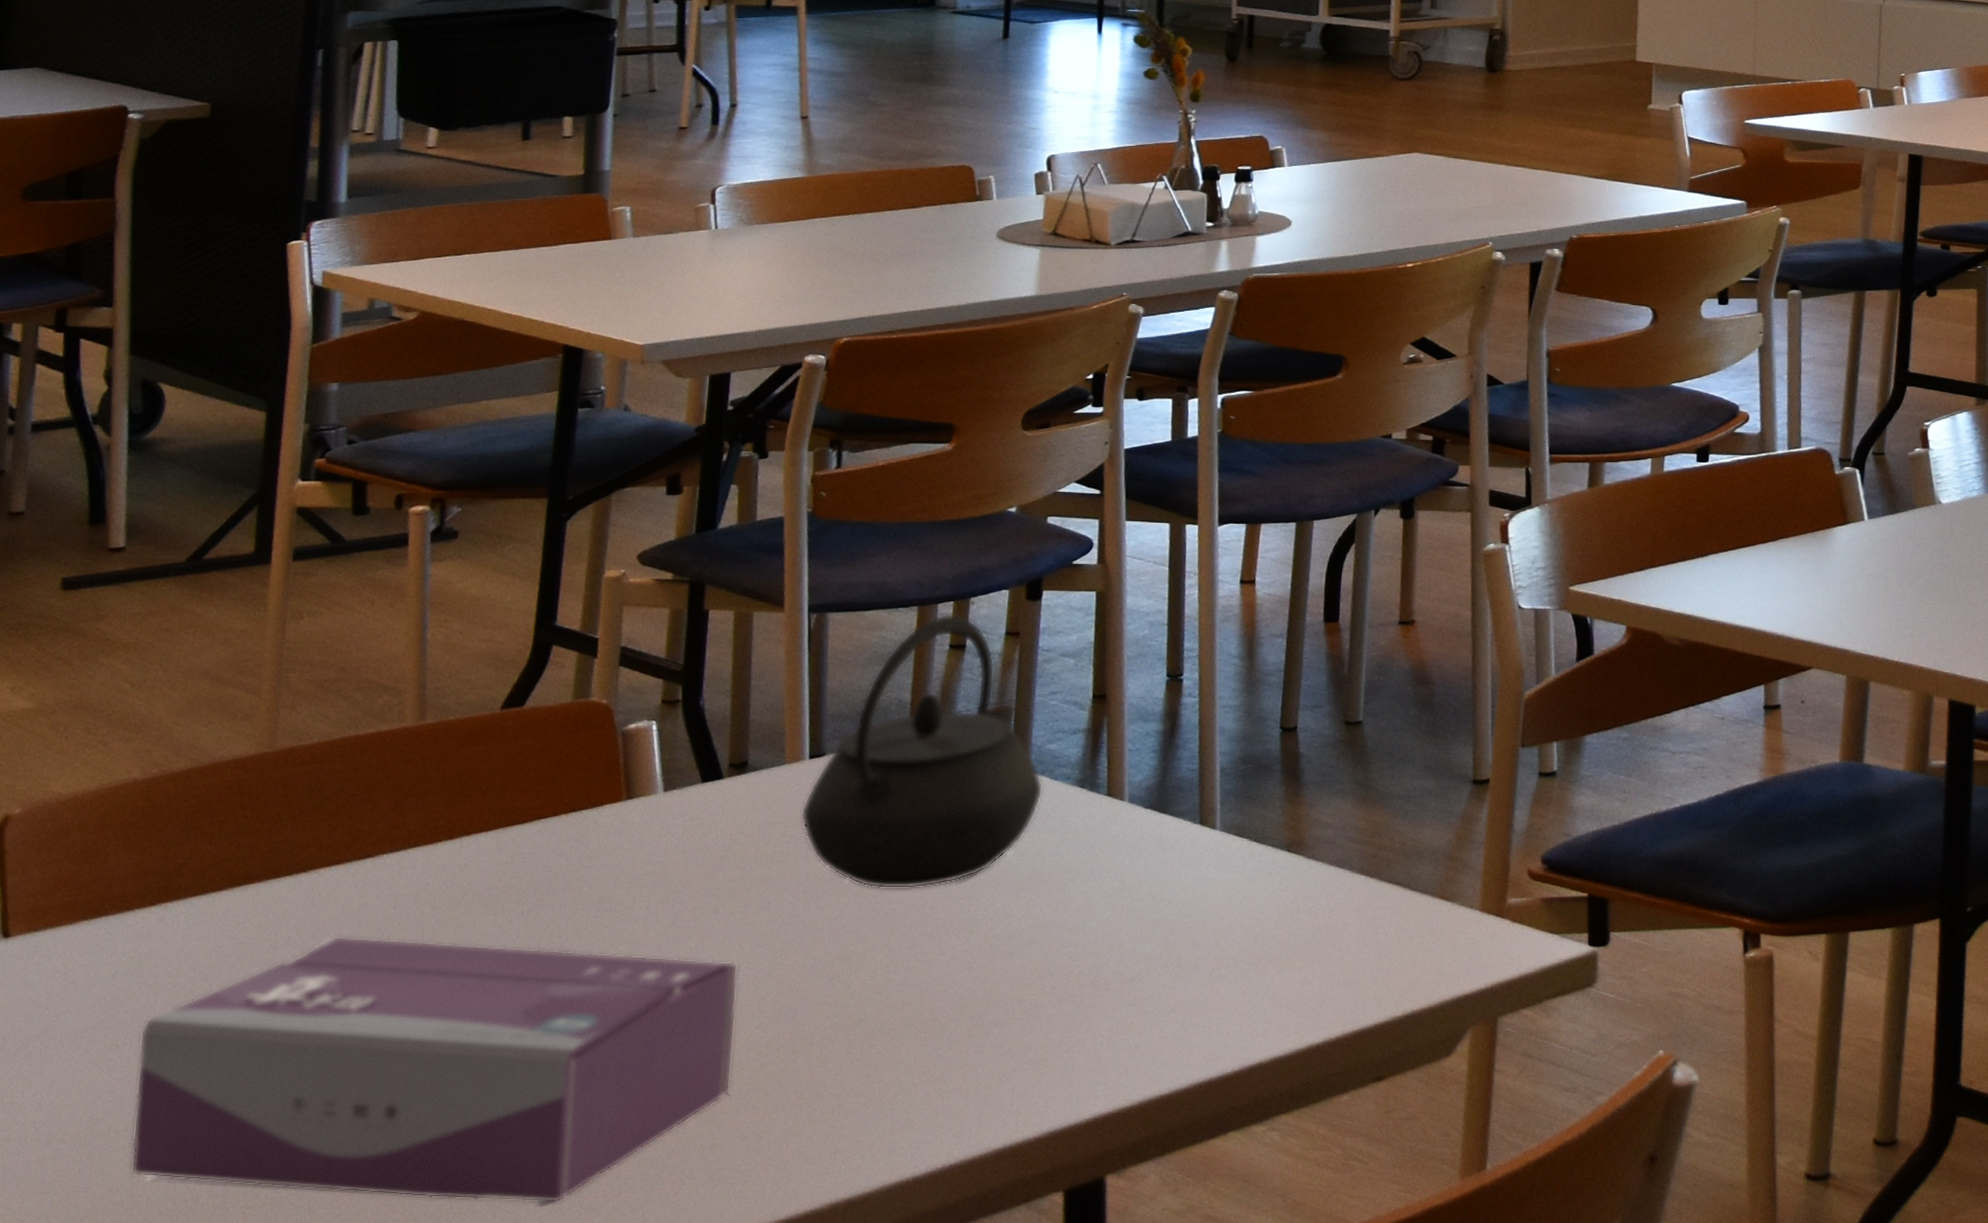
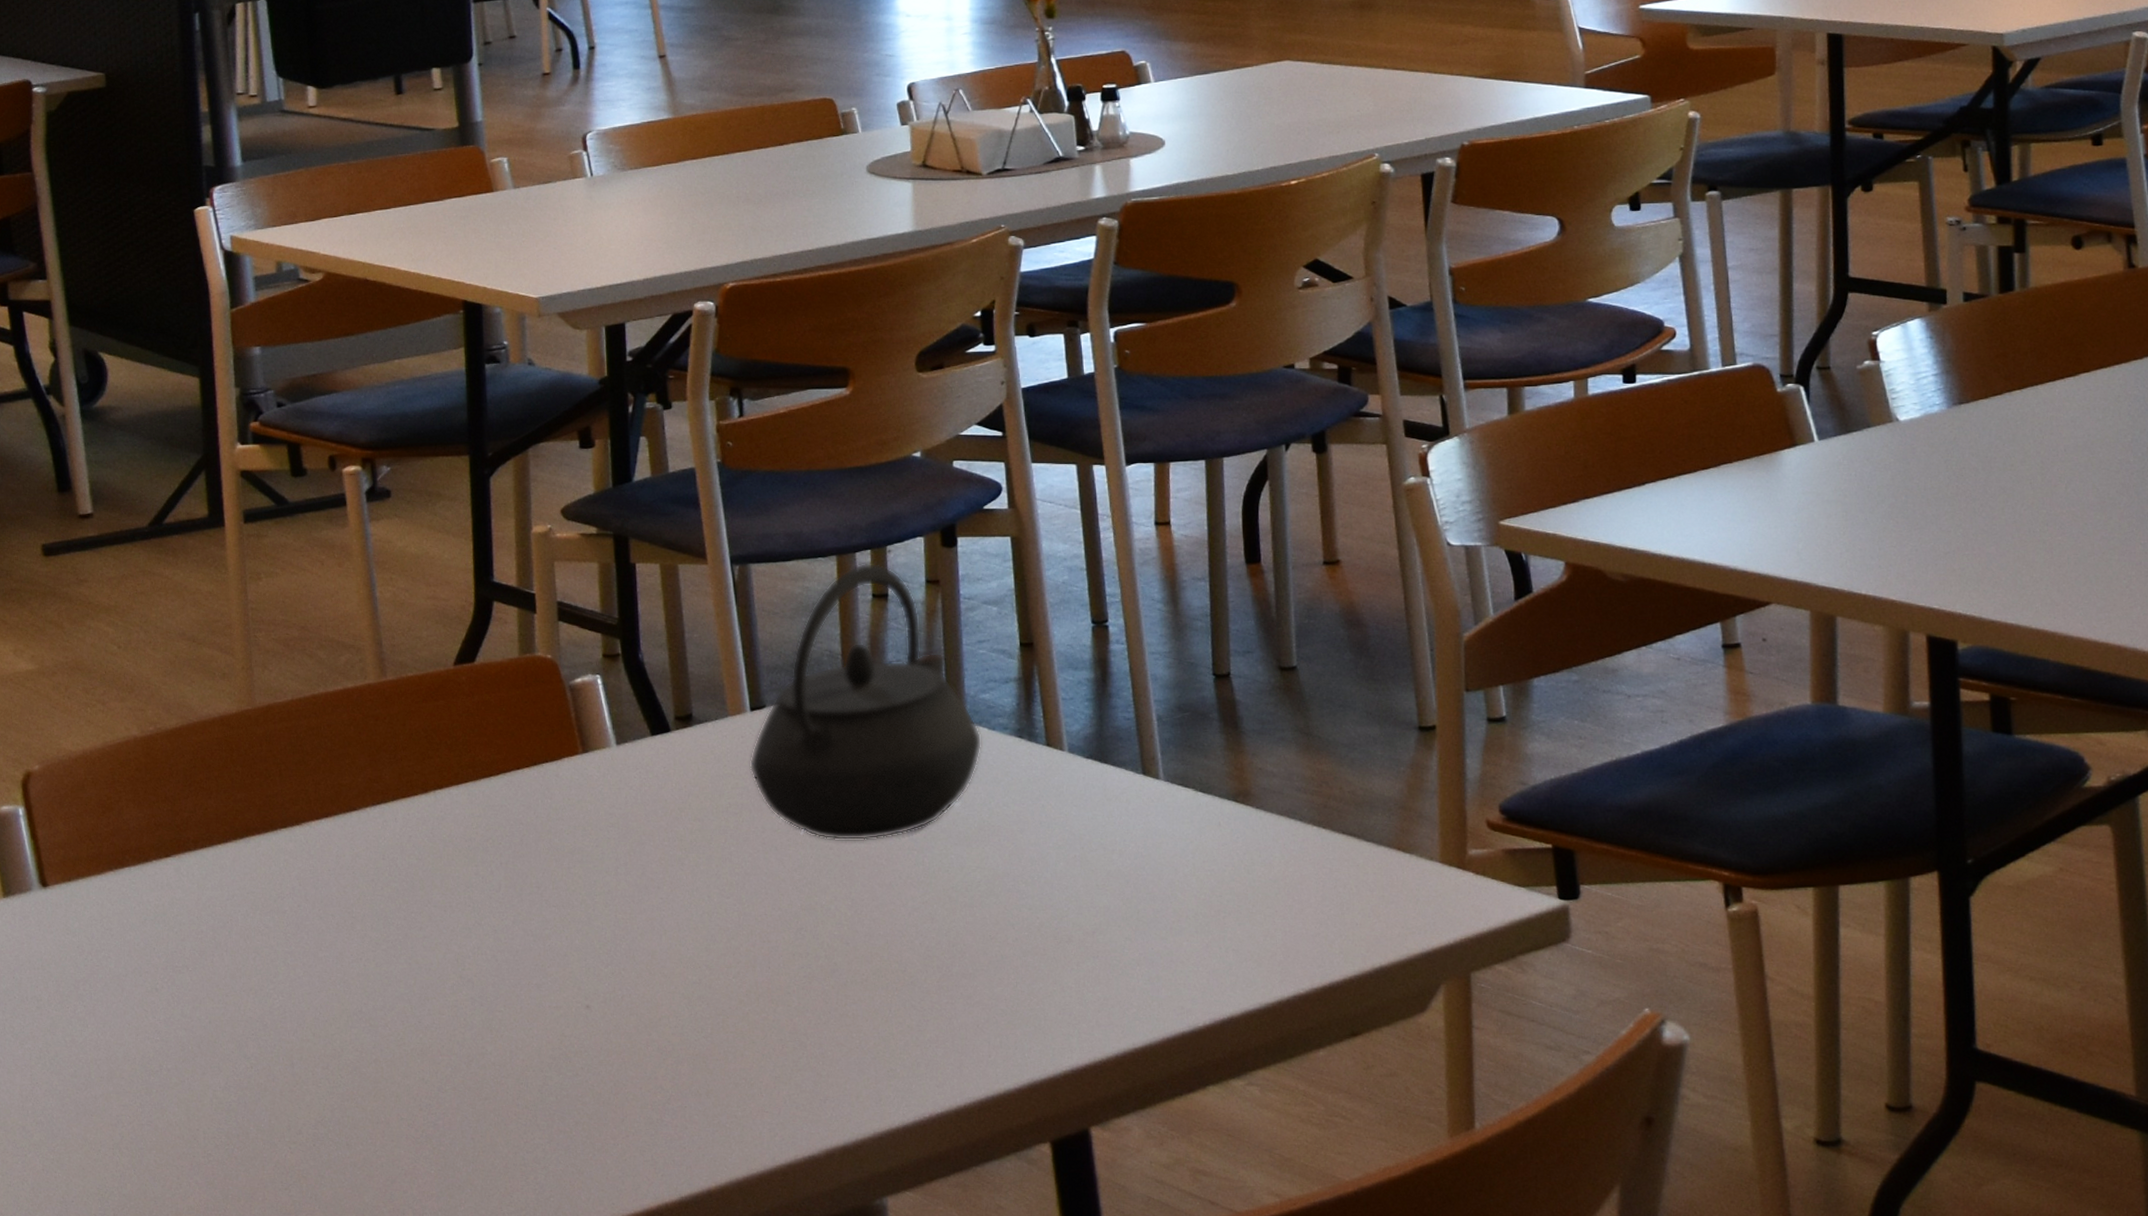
tissue box: present [130,936,738,1203] -> none [174,886,718,1144]

